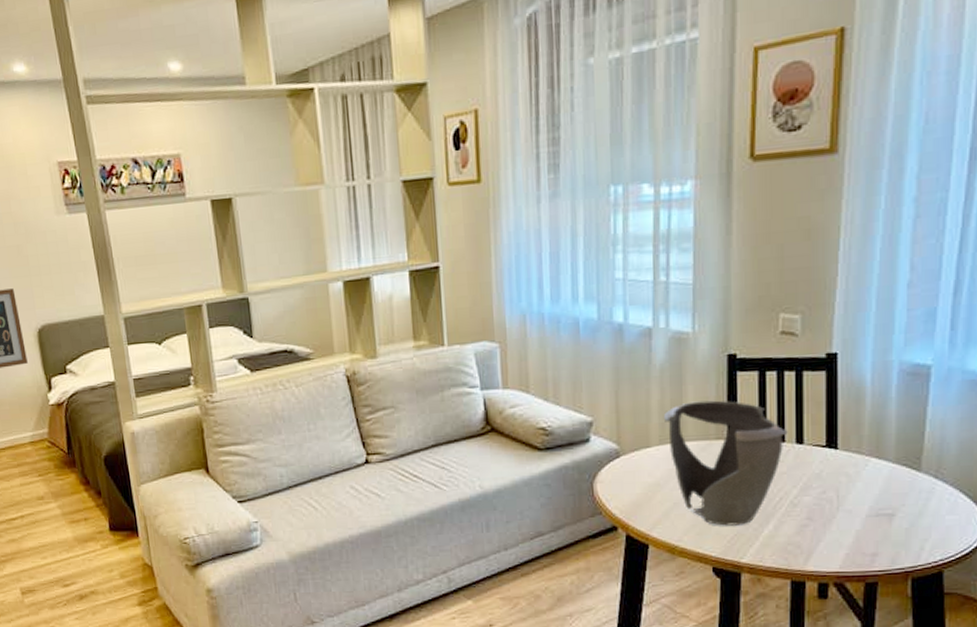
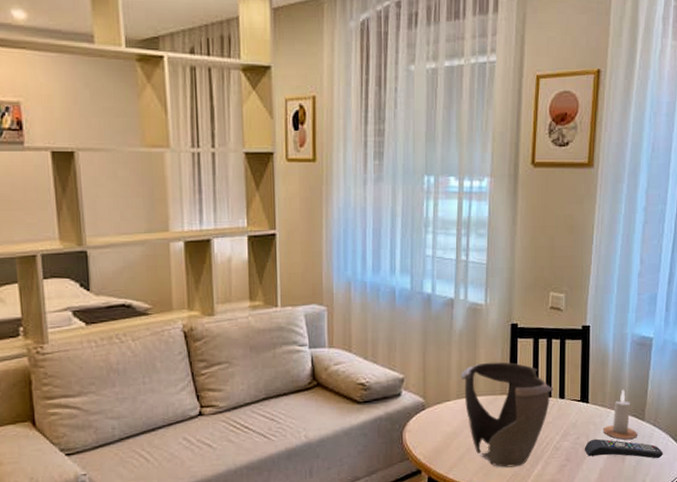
remote control: none [832,493,951,520] -> present [584,438,663,459]
candle: none [859,432,910,495] -> present [602,389,637,439]

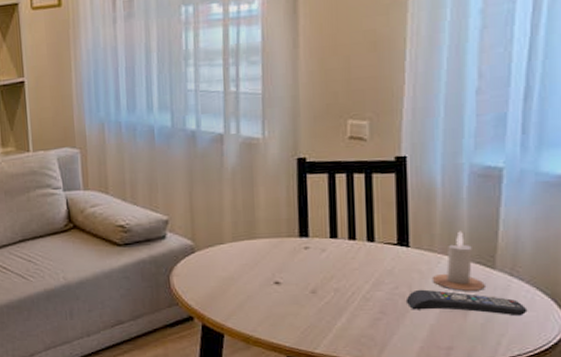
decorative bowl: present [460,362,554,468] -> none [235,200,359,318]

